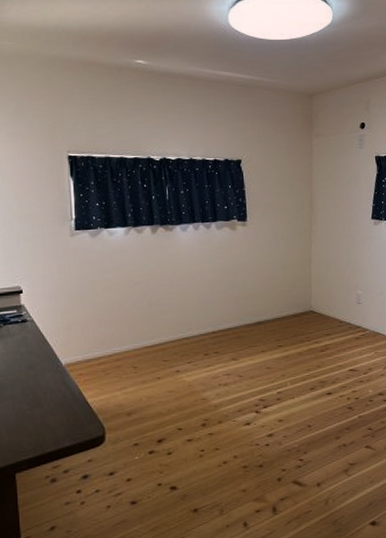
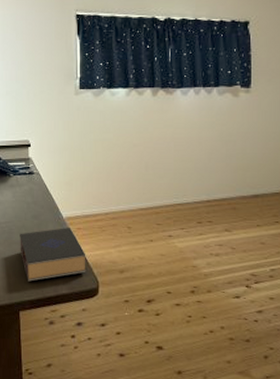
book: none [13,375,91,439] -> present [20,228,86,282]

